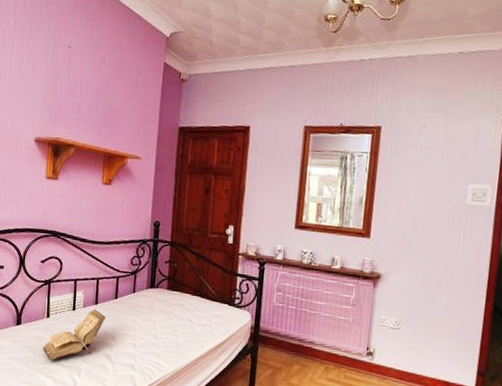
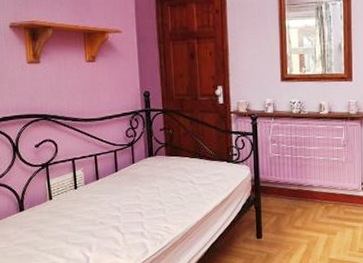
book: present [42,309,106,361] -> none [49,184,109,241]

